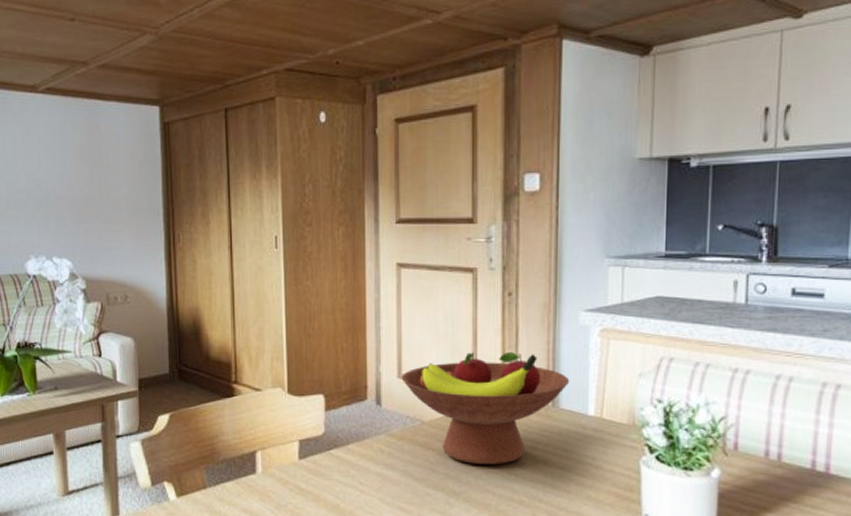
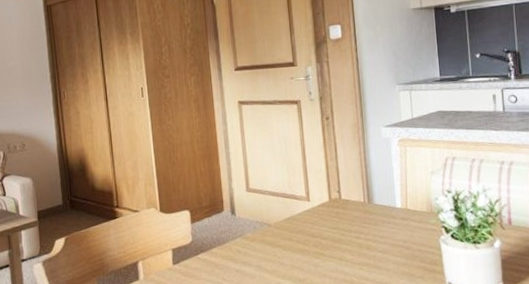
fruit bowl: present [401,352,570,464] -> none [249,163,380,255]

